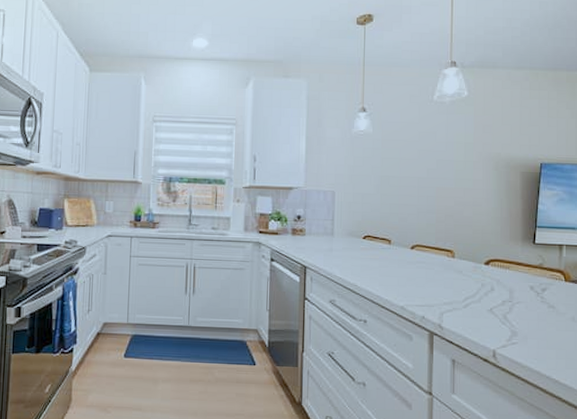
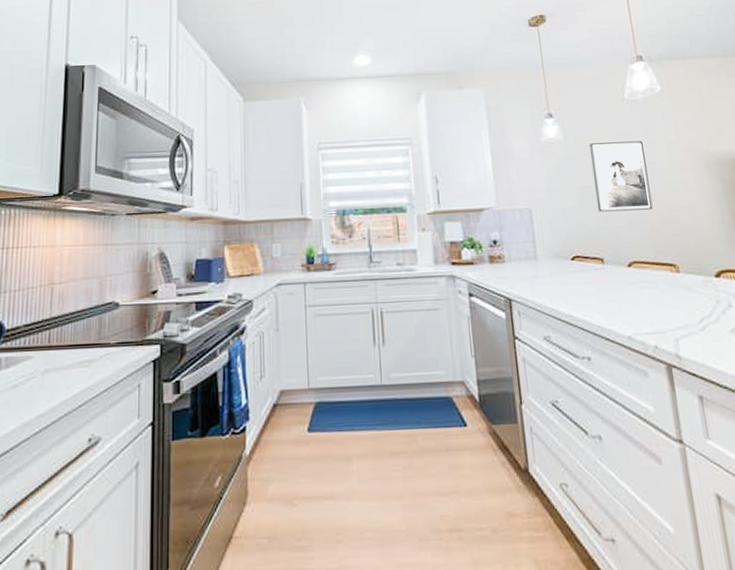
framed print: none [393,138,442,202] -> present [589,141,653,212]

